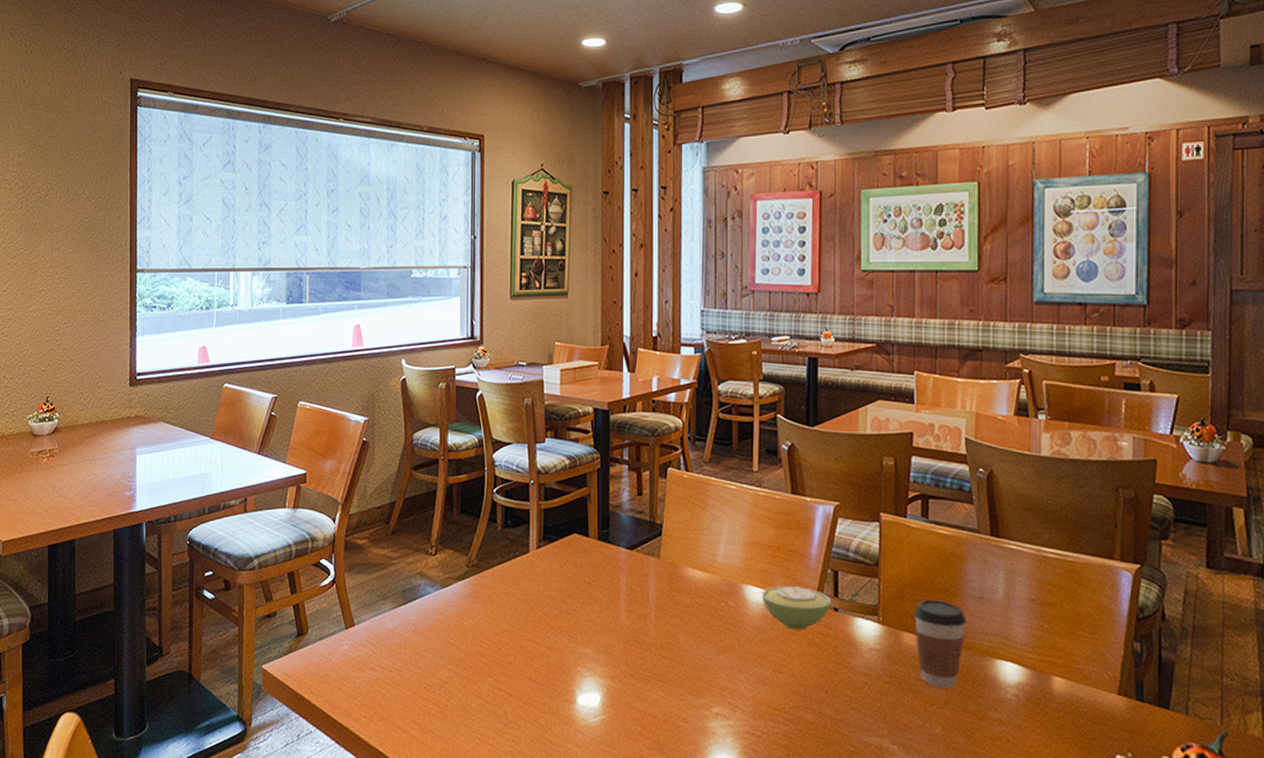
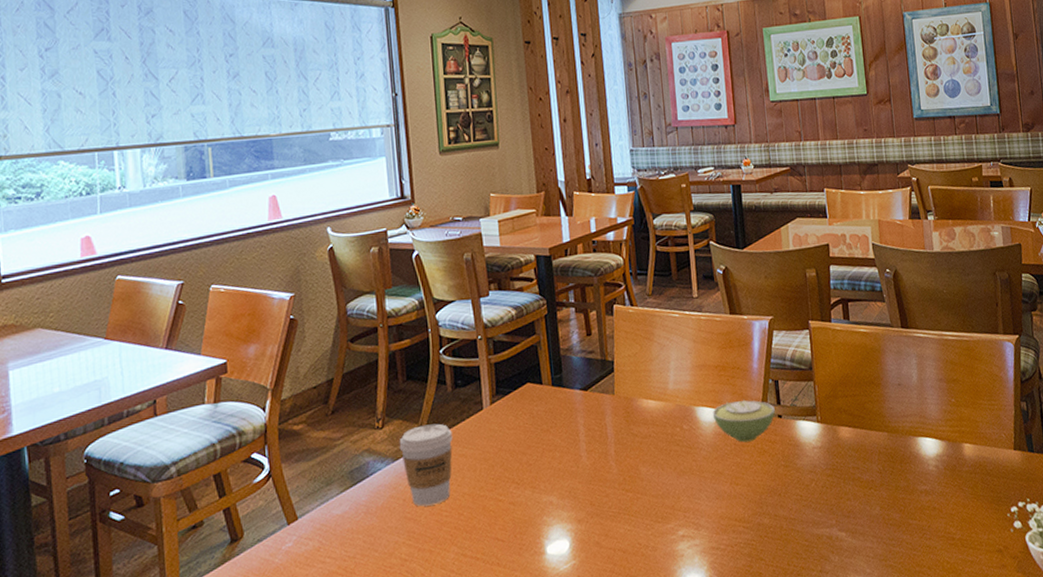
coffee cup: none [449,558,498,636] -> present [399,423,453,507]
coffee cup: present [913,599,967,688] -> none [846,392,891,472]

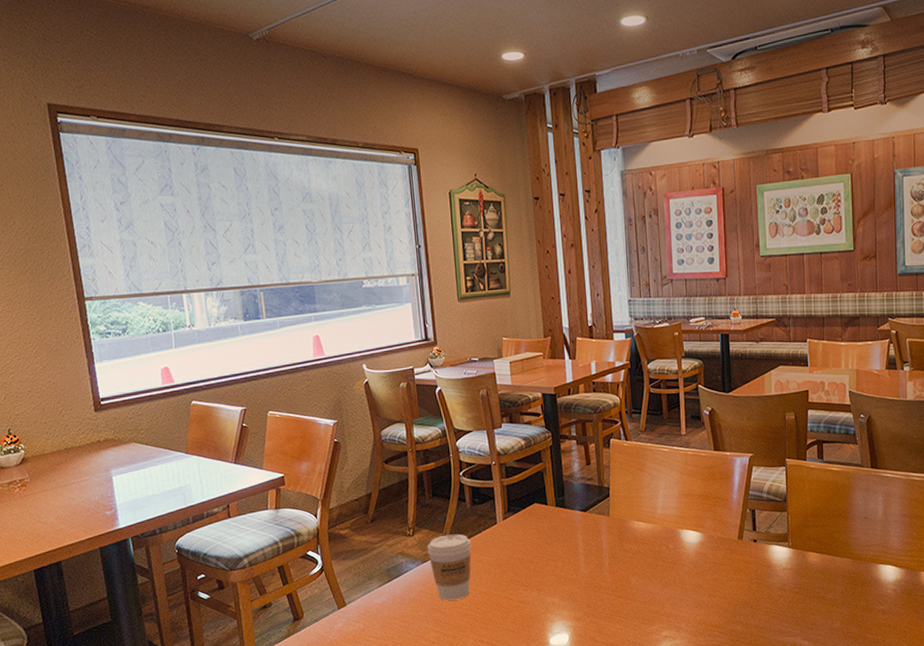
sugar bowl: present [712,398,775,443] -> none [695,524,751,562]

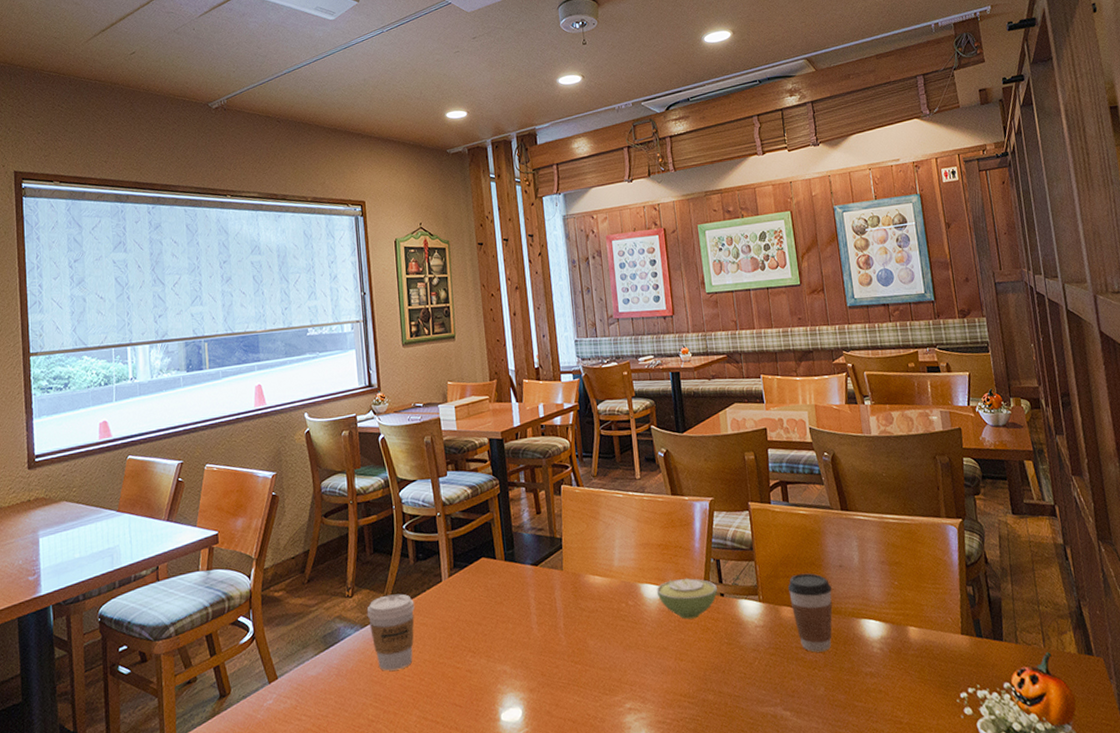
sugar bowl: none [695,524,751,562] -> present [656,576,717,620]
coffee cup: none [815,523,856,592] -> present [787,573,833,653]

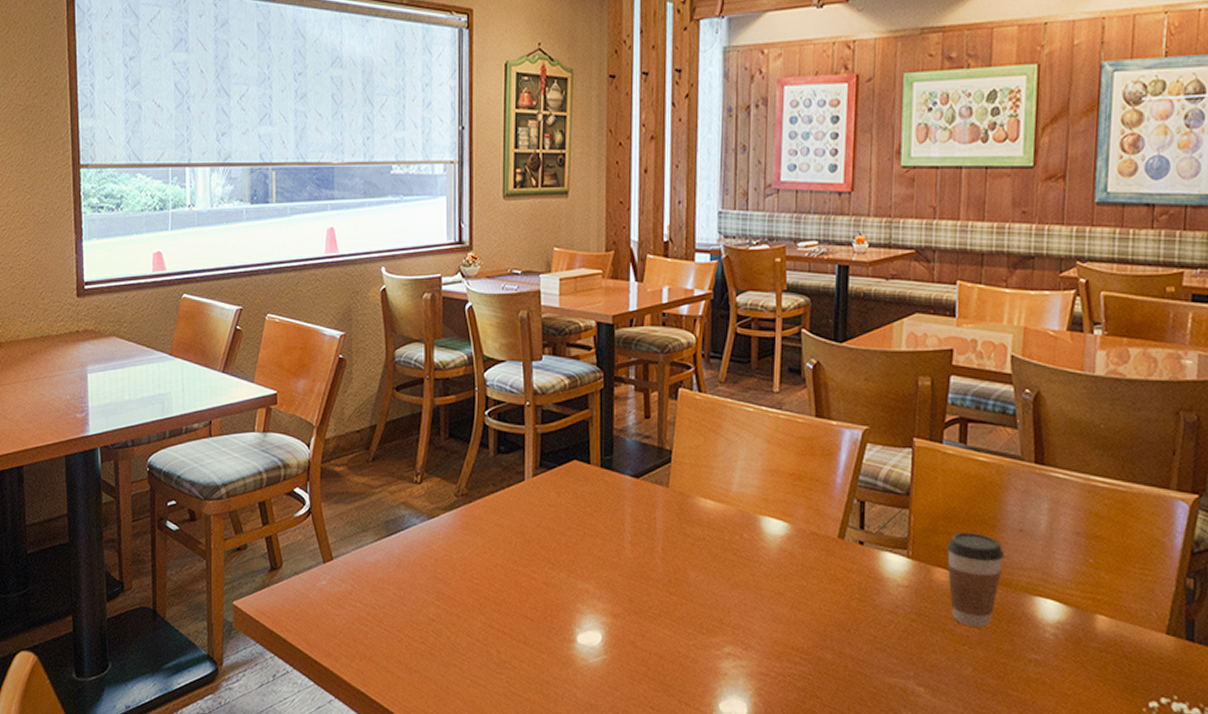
coffee cup: present [366,594,415,671] -> none [436,487,491,570]
sugar bowl: present [656,576,717,620] -> none [780,515,856,565]

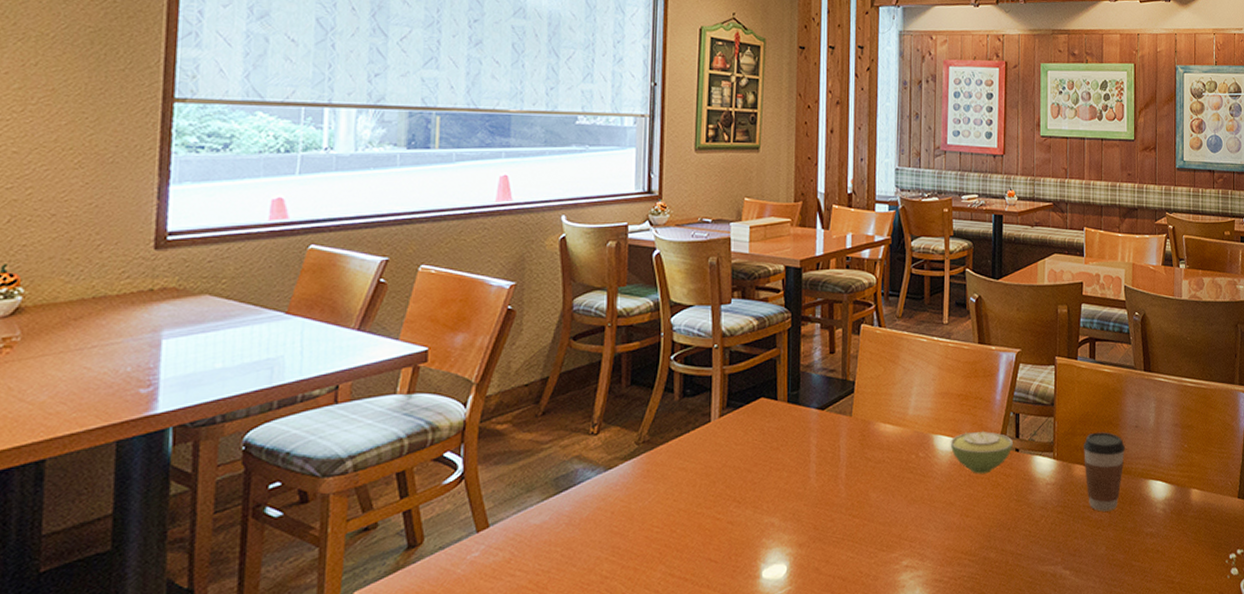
sugar bowl: none [780,515,856,565] -> present [950,429,1013,474]

